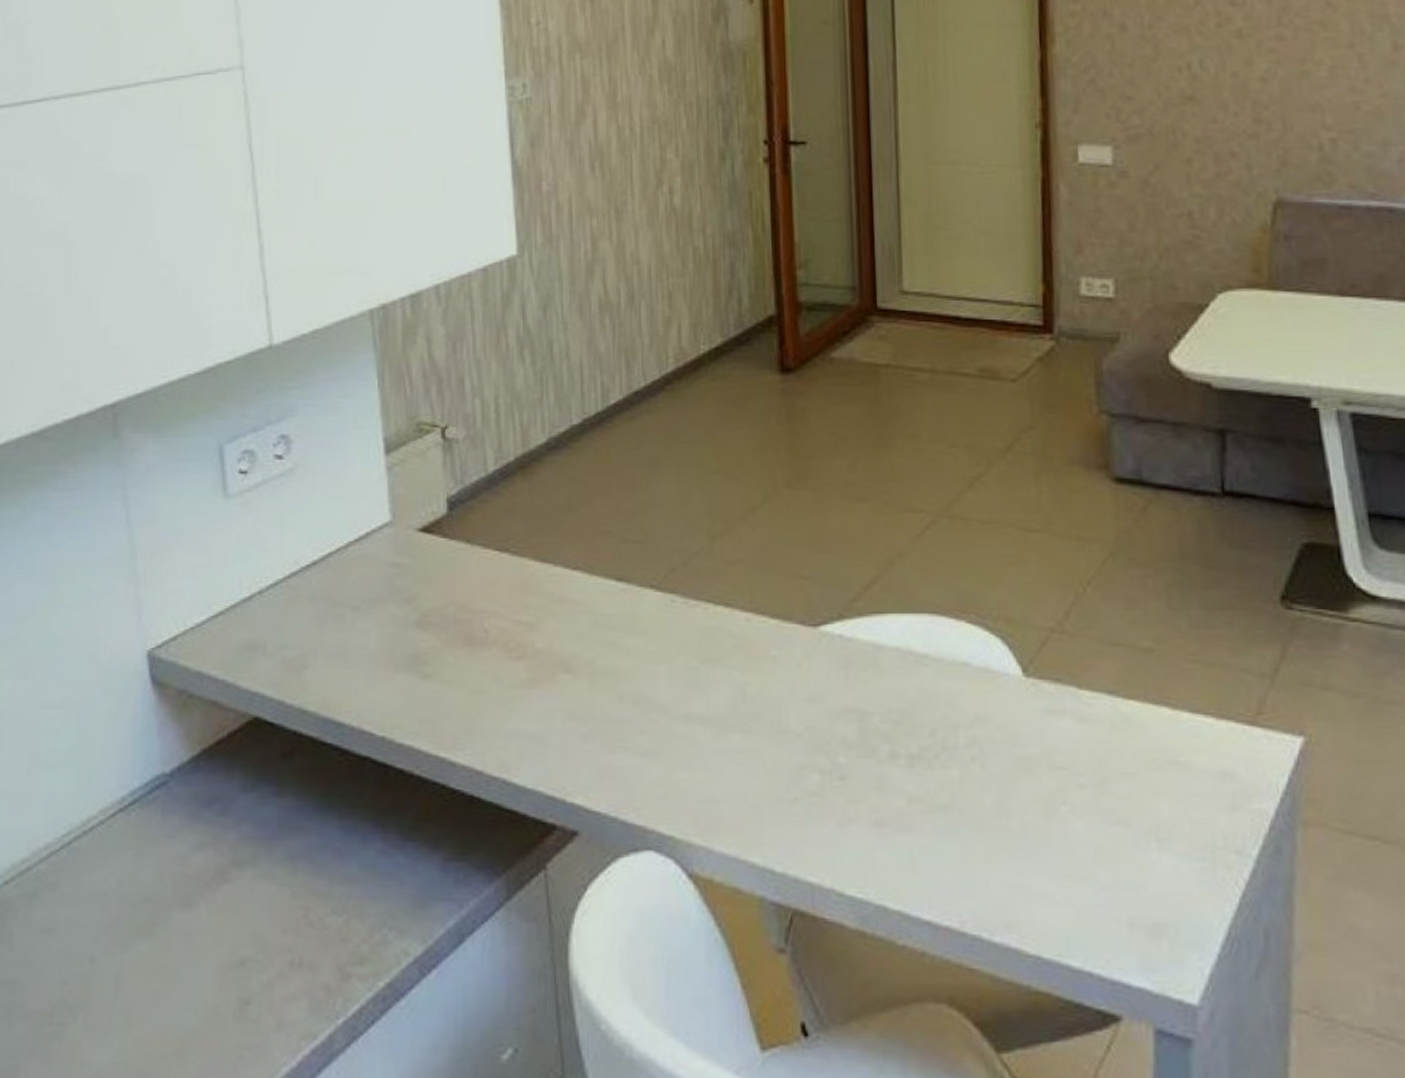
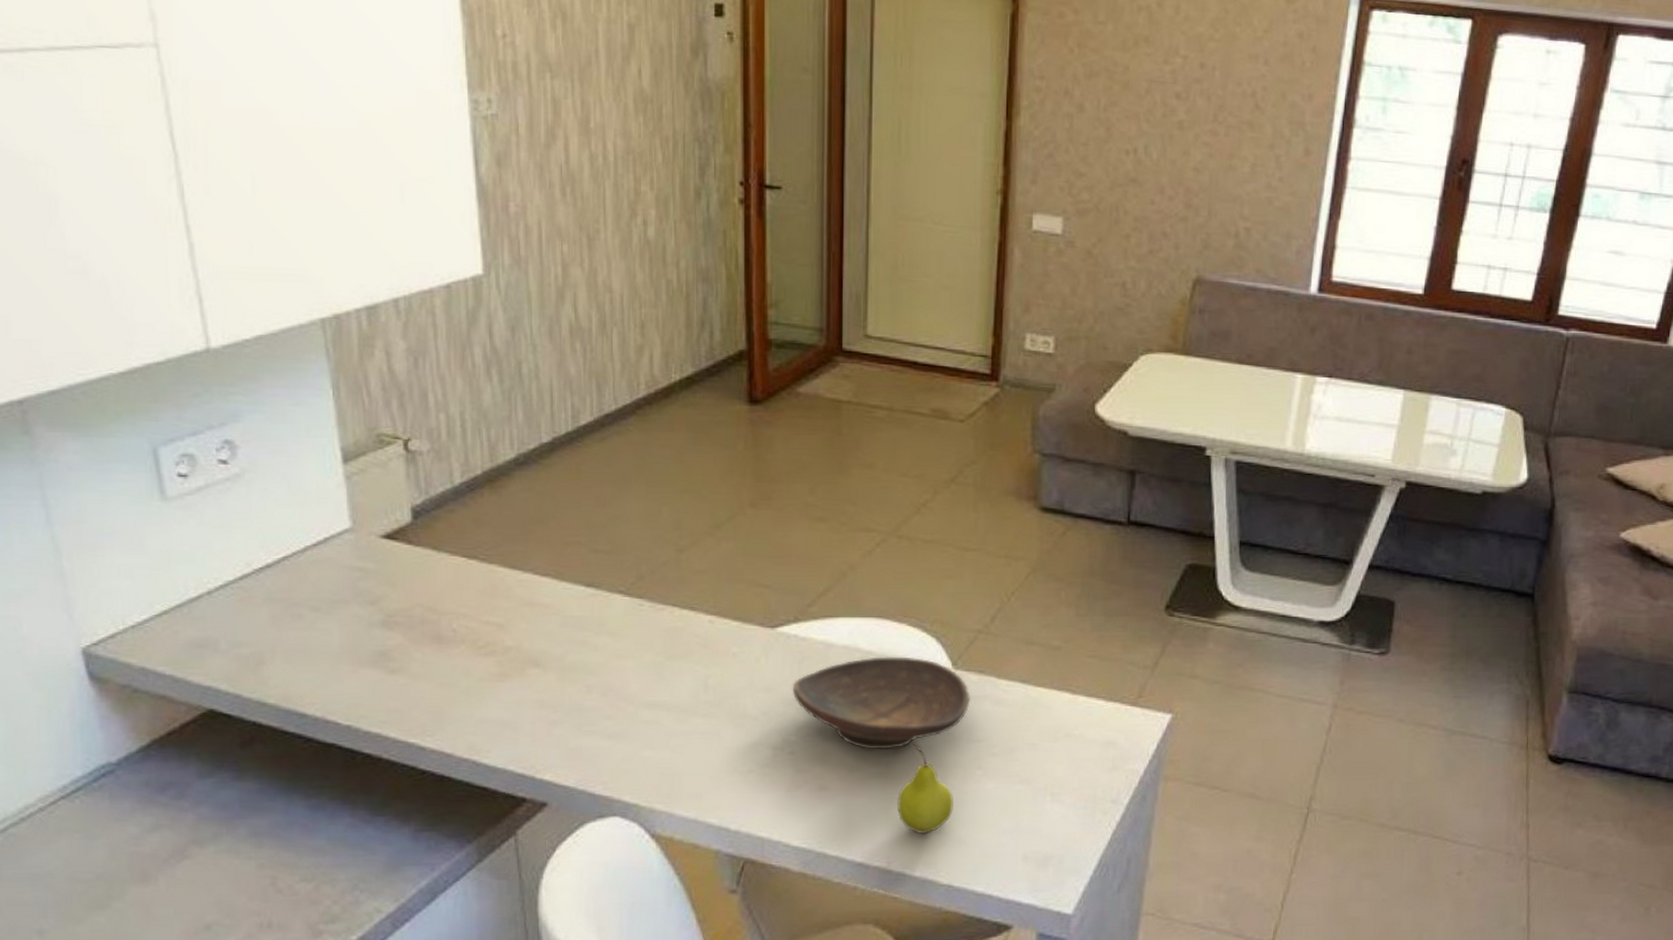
decorative bowl: none [839,661,1047,777] -> present [792,657,970,750]
fruit: none [966,767,1037,886] -> present [896,742,955,834]

